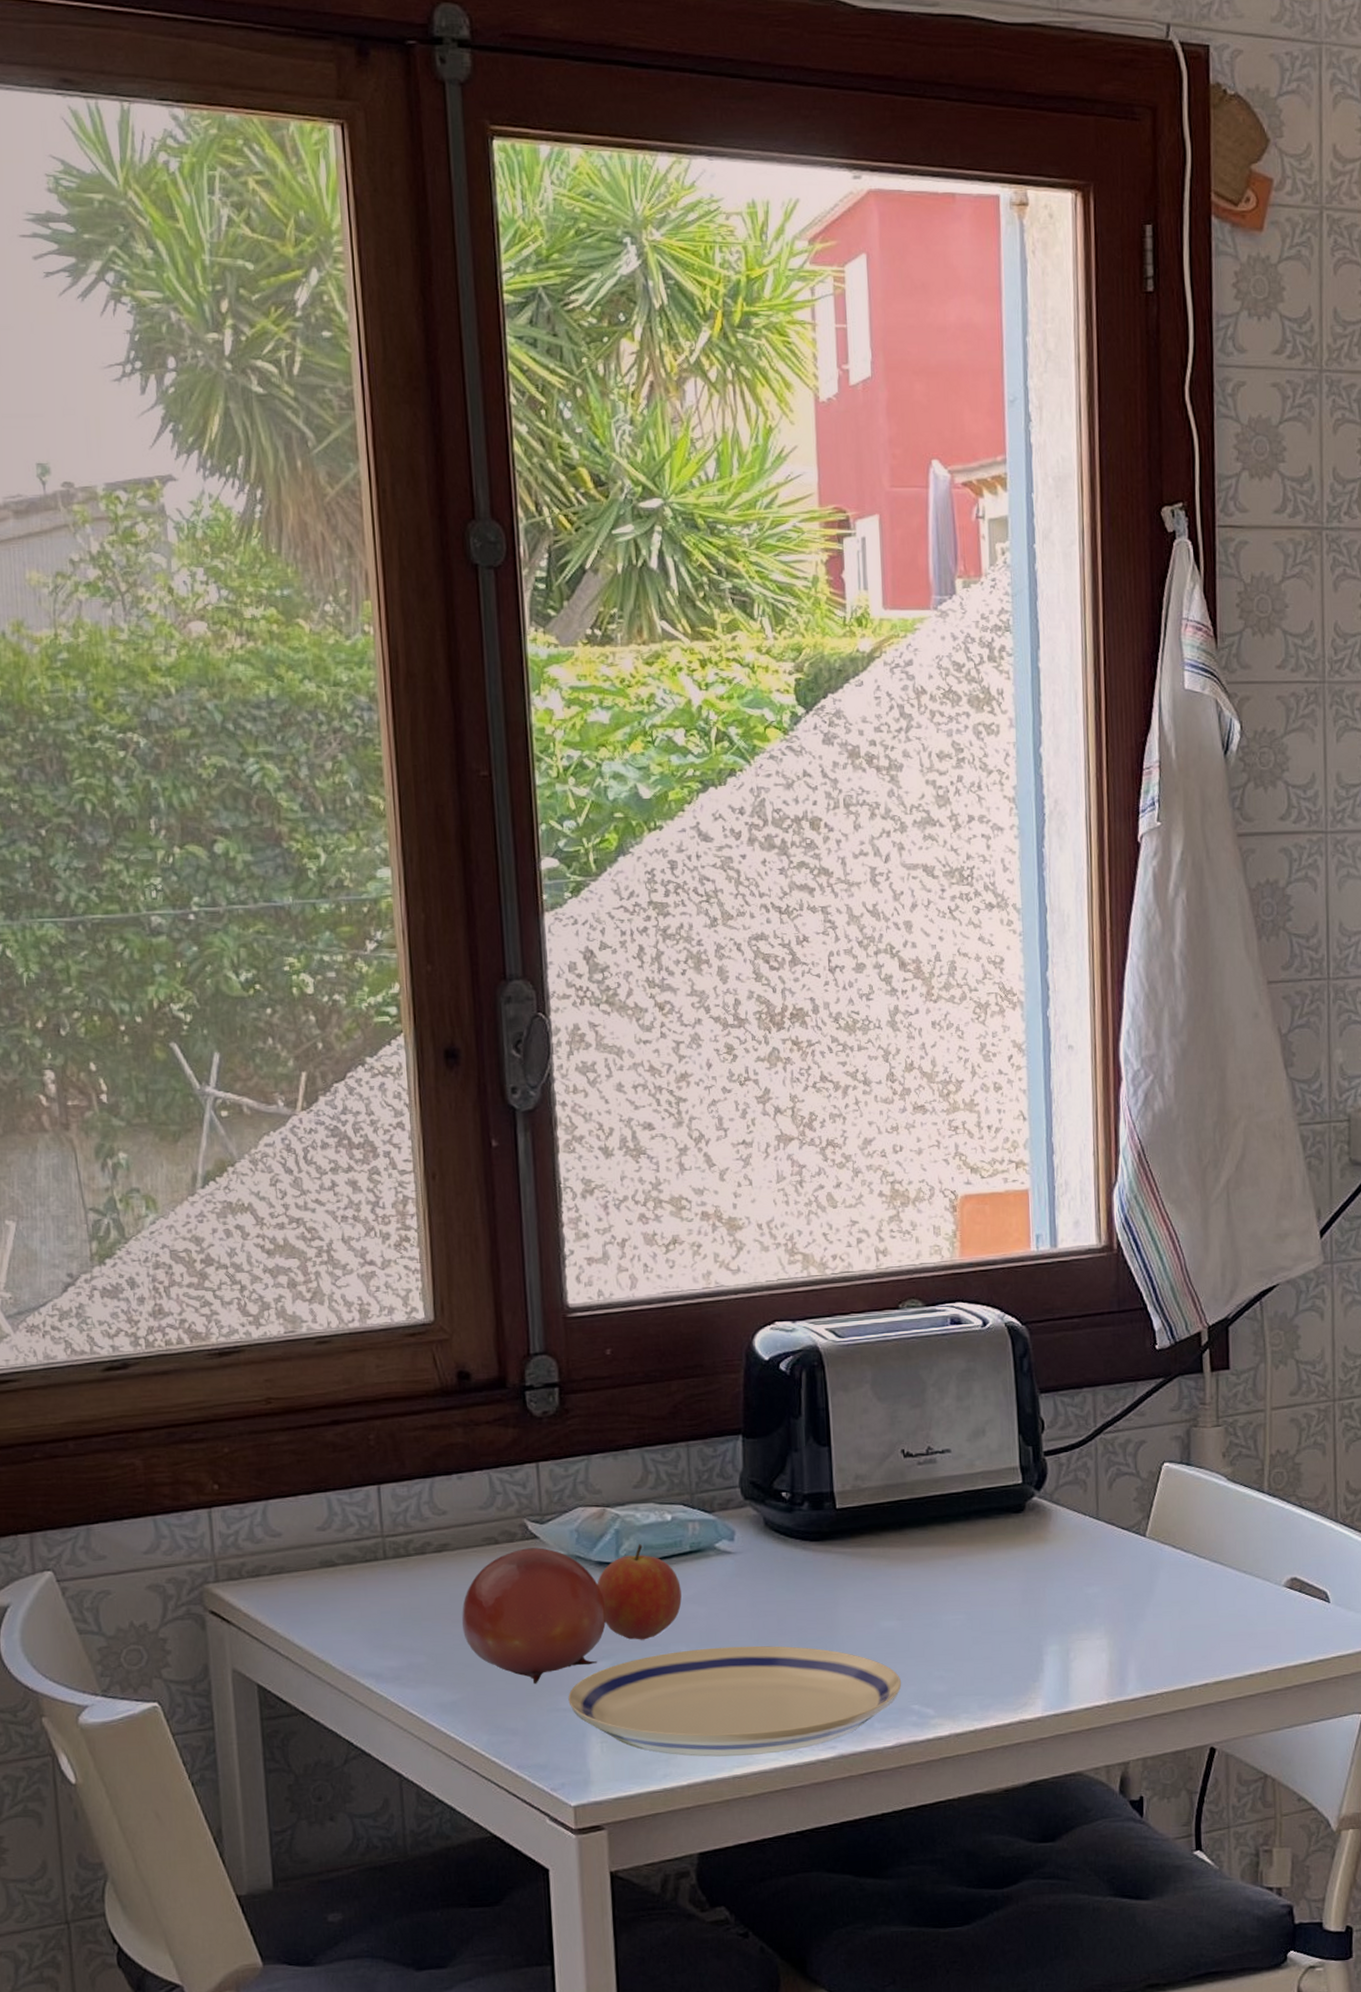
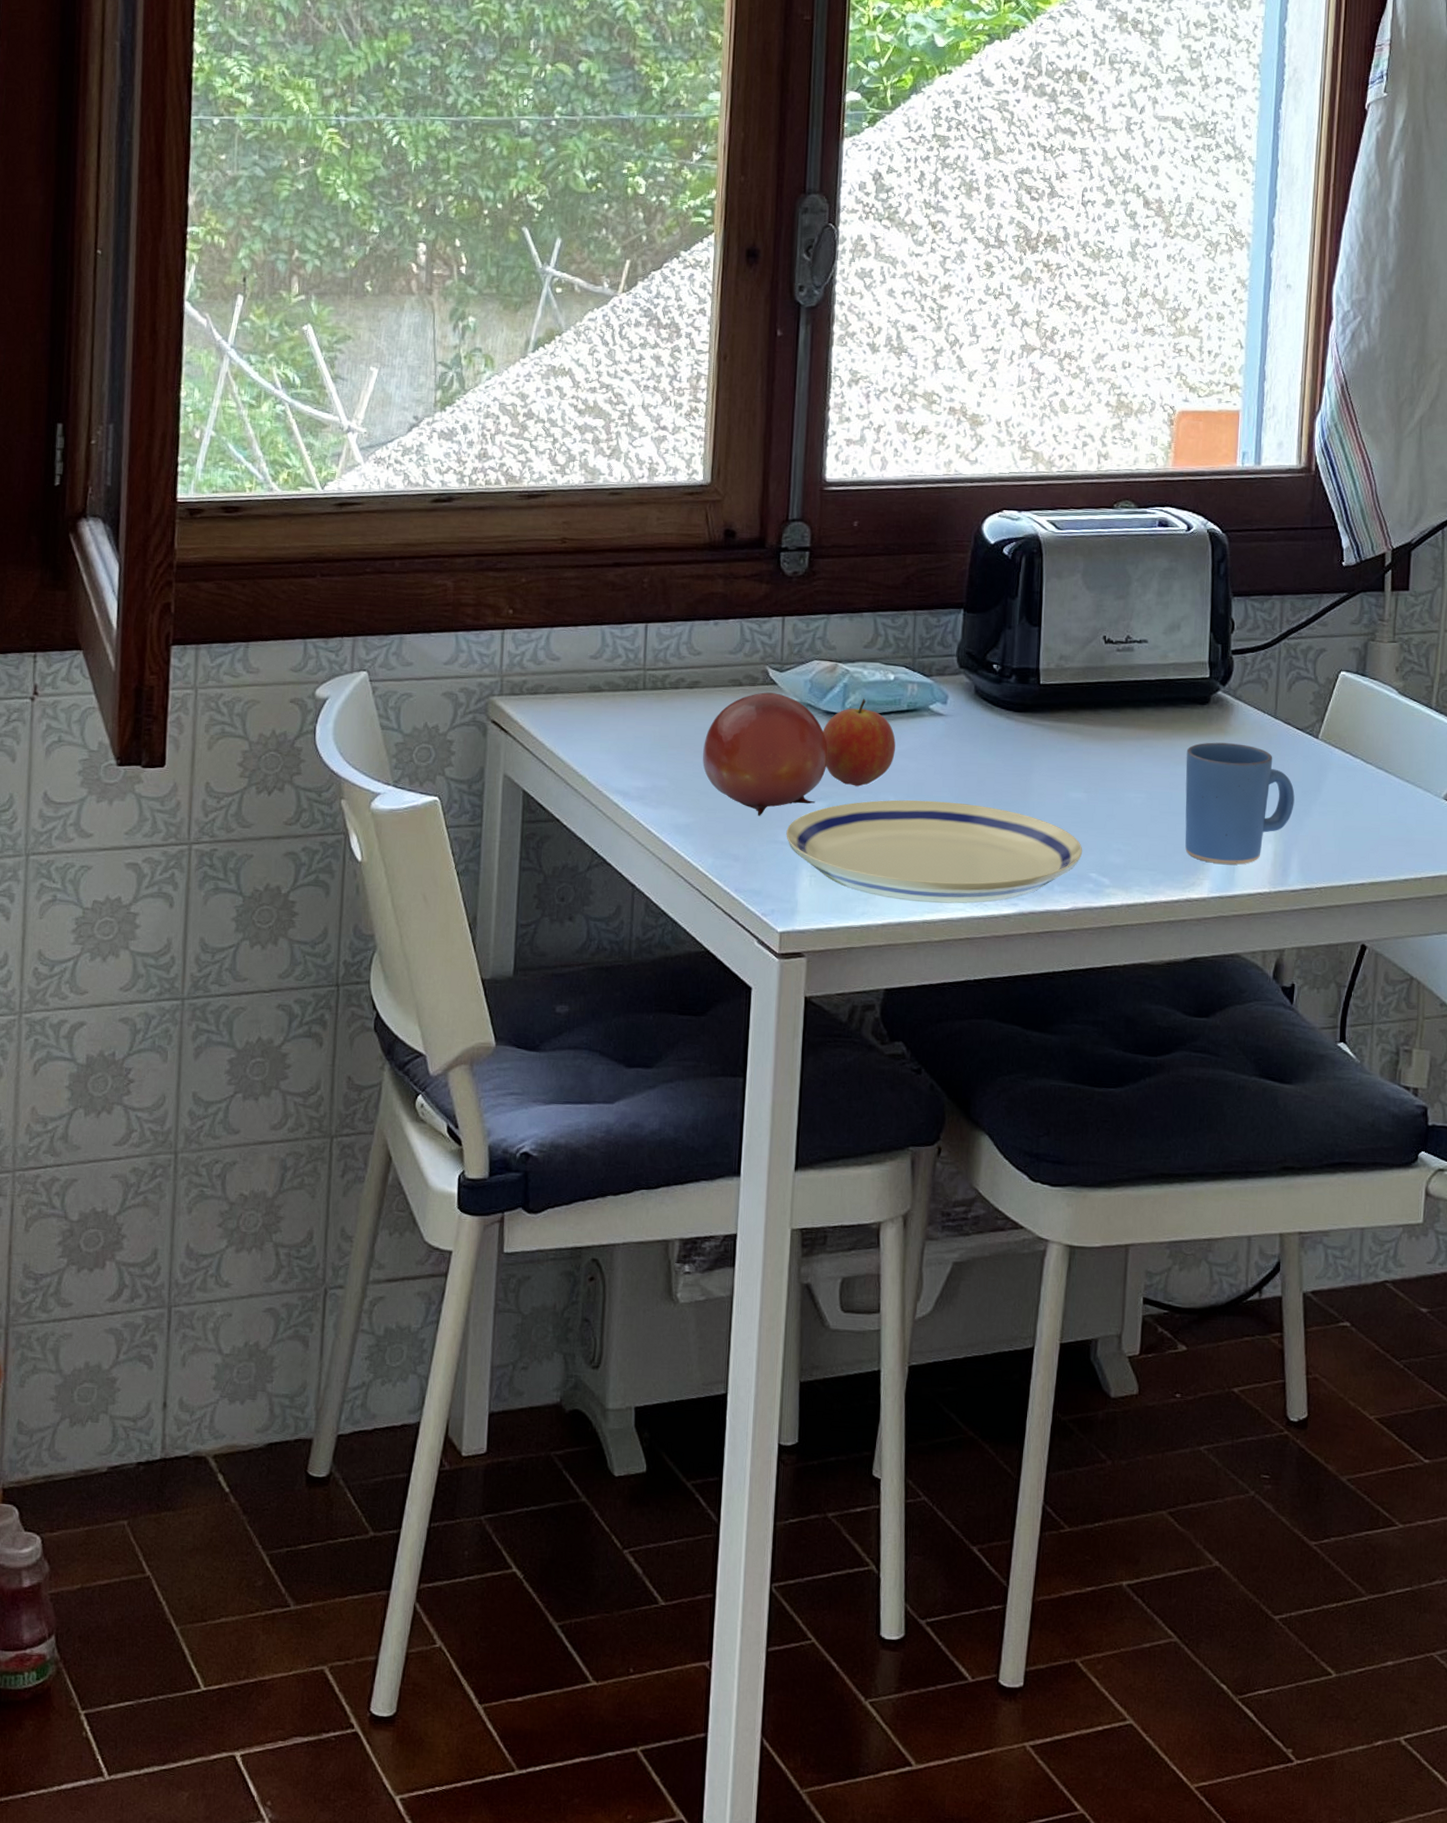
mug: none [1004,1551,1126,1680] -> present [1185,742,1295,865]

